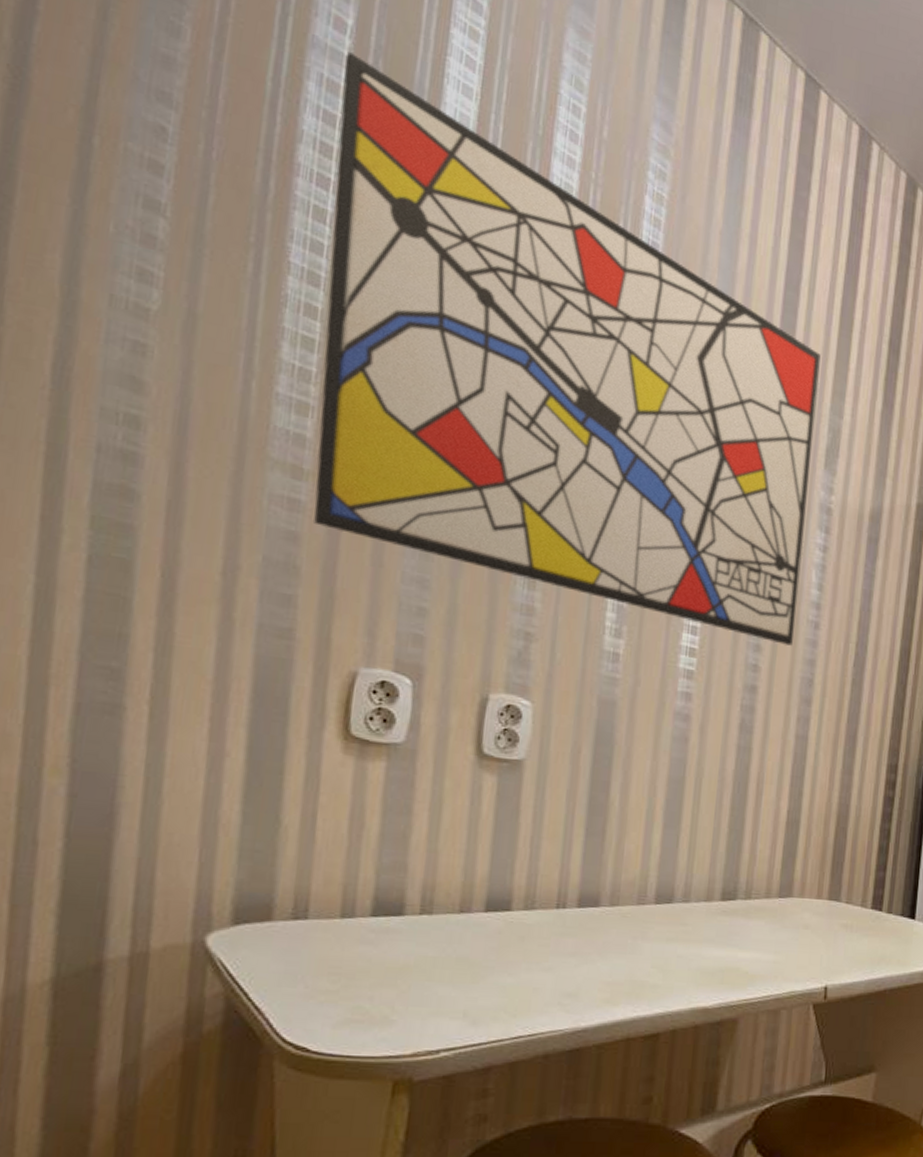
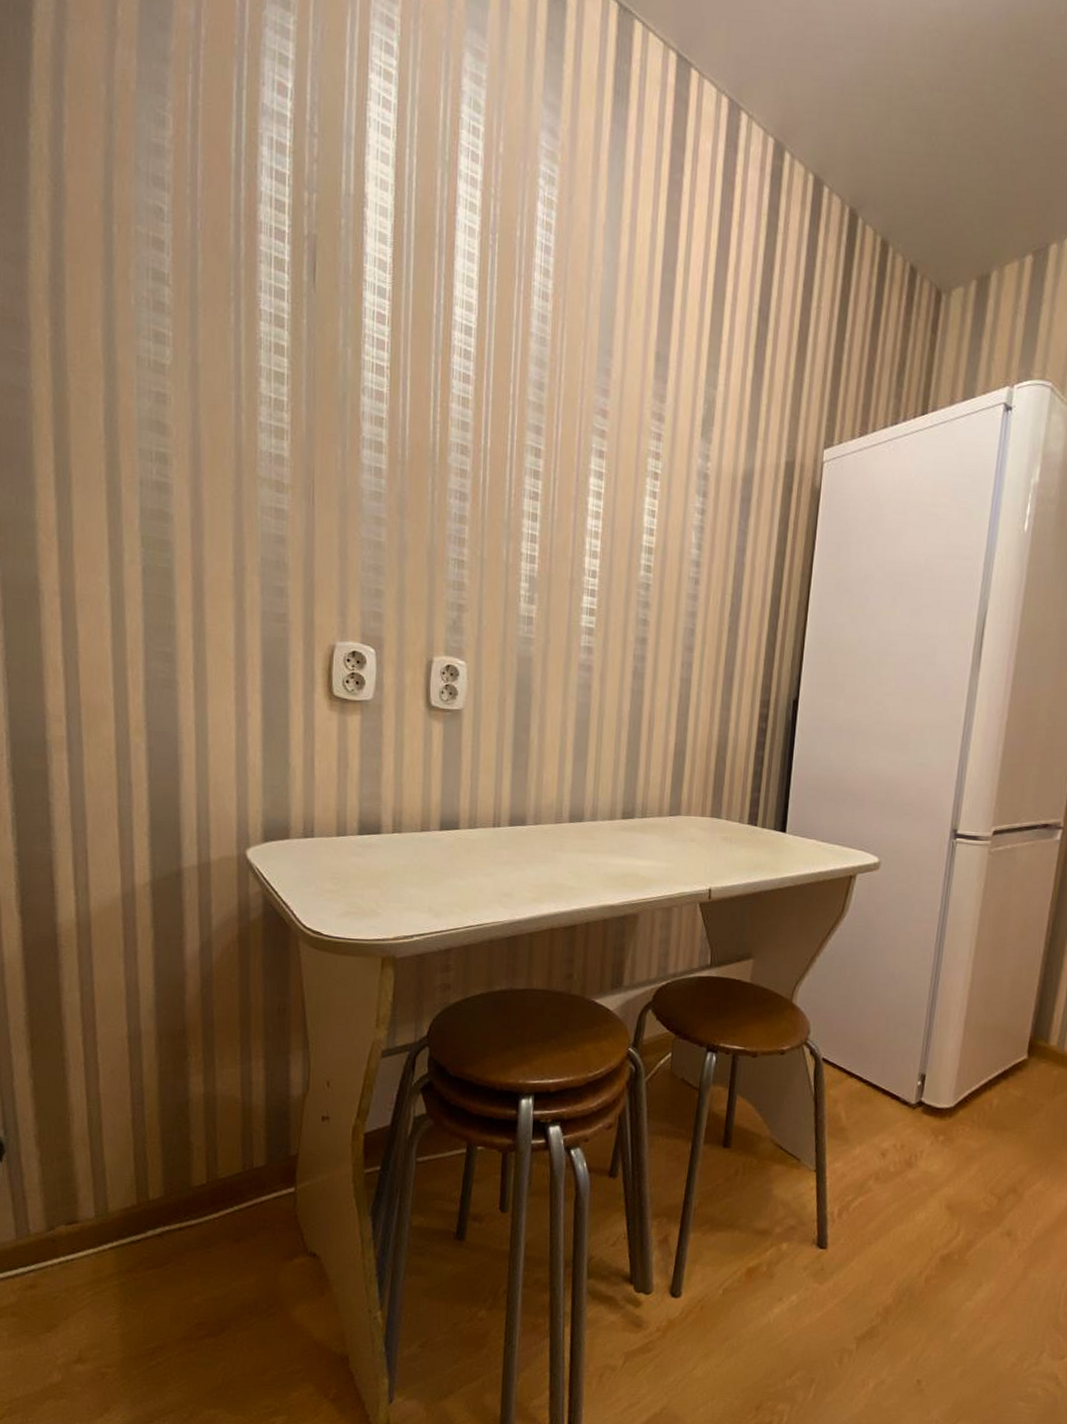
wall art: present [314,51,821,646] -> none [288,112,696,601]

